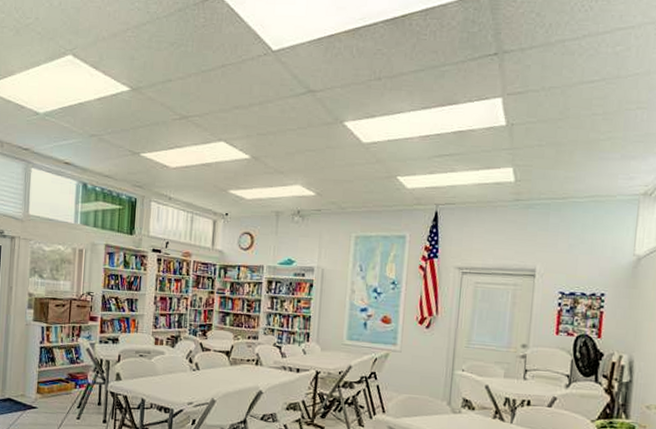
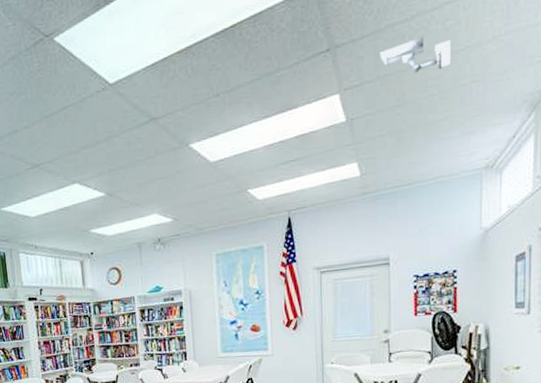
security camera: none [547,56,619,91] -> present [379,36,450,73]

